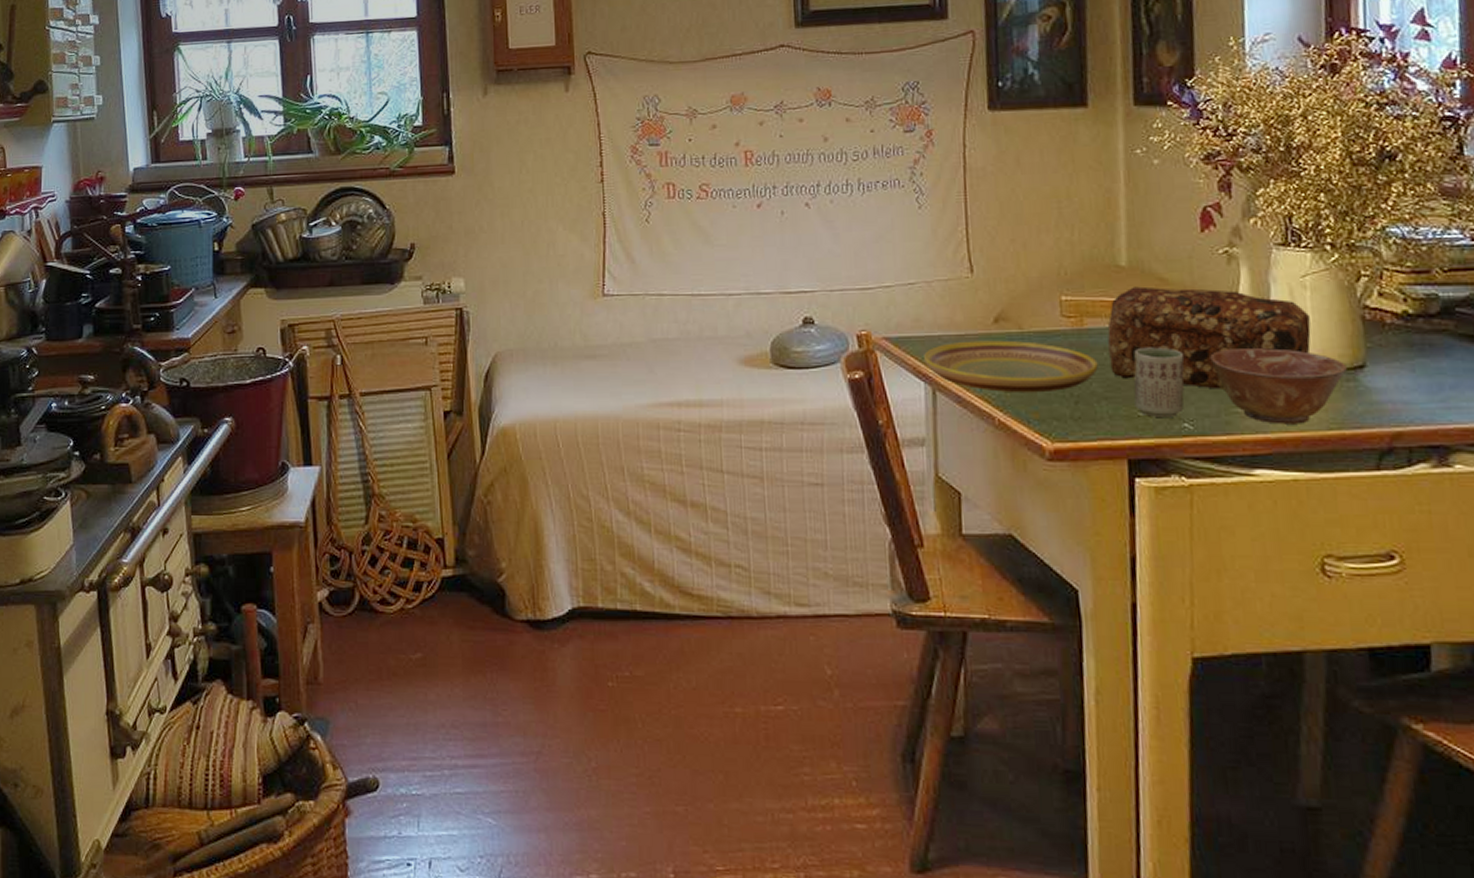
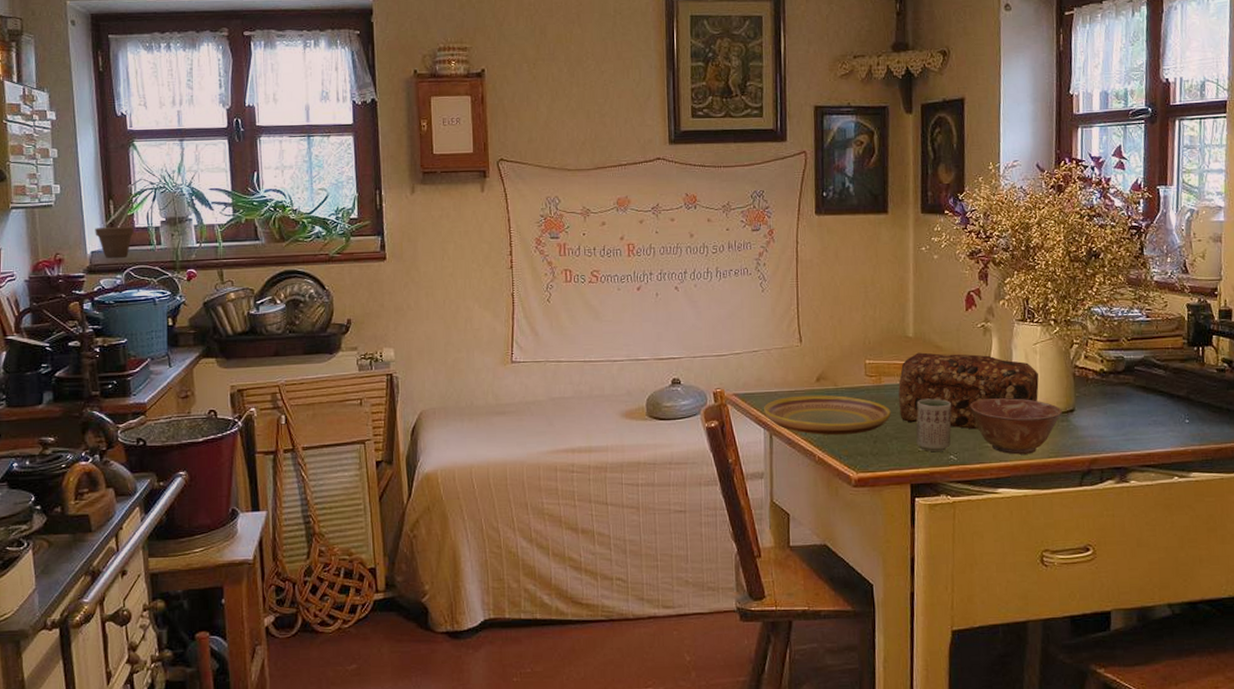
flower pot: none [138,140,178,177] -> present [95,227,134,259]

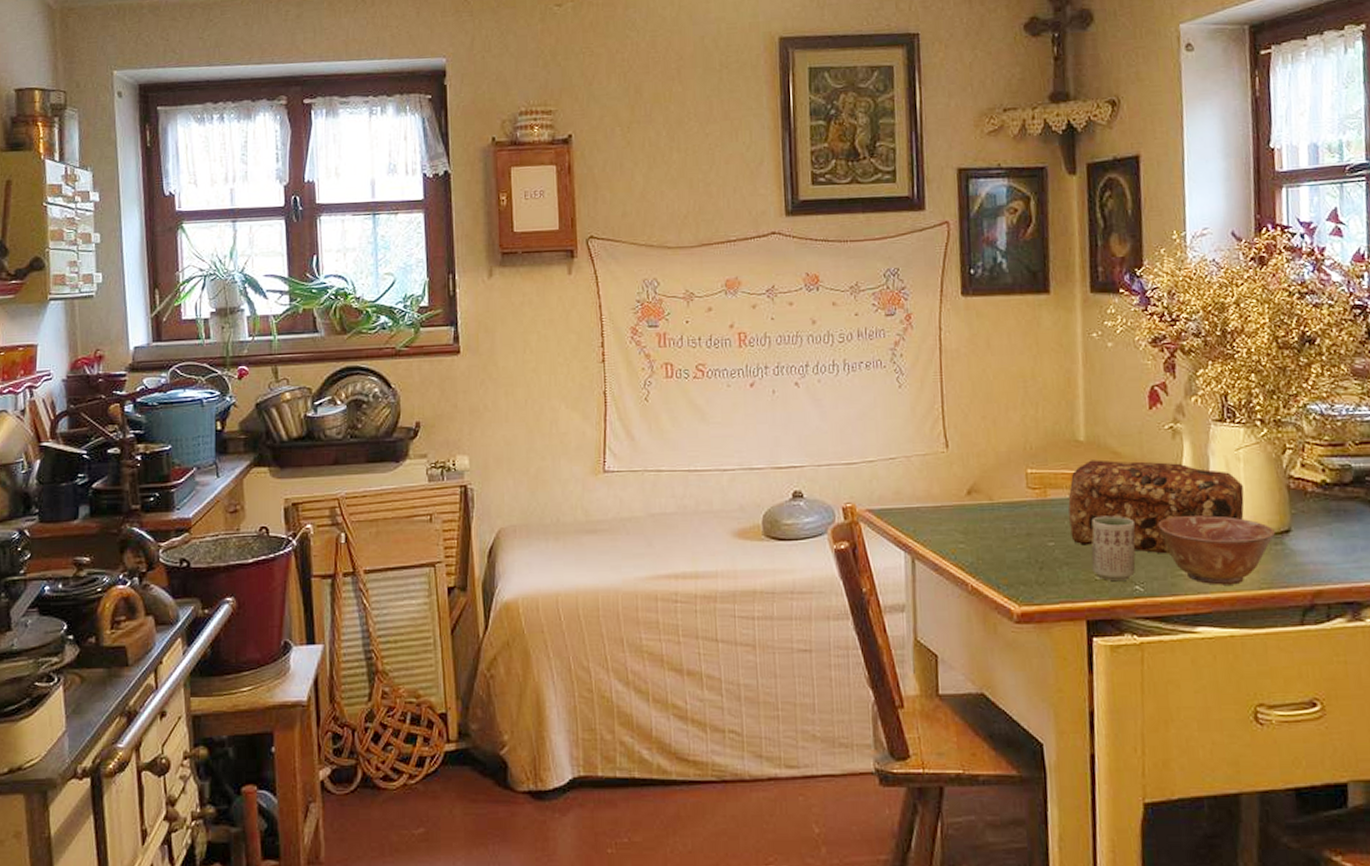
flower pot: present [95,227,134,259] -> none [138,319,181,355]
plate: present [764,395,891,436] -> none [904,511,1060,561]

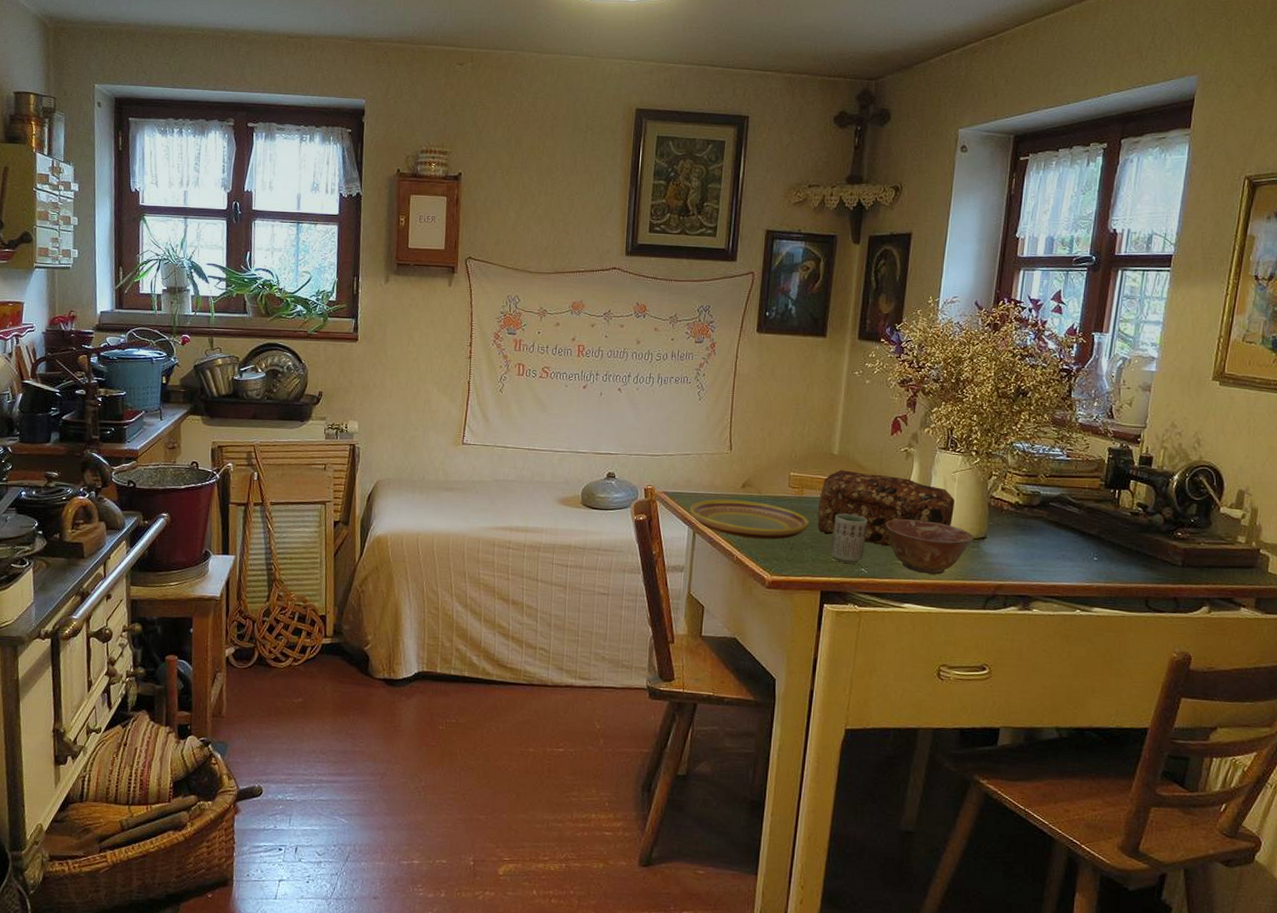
plate: none [904,511,1060,561] -> present [690,499,809,540]

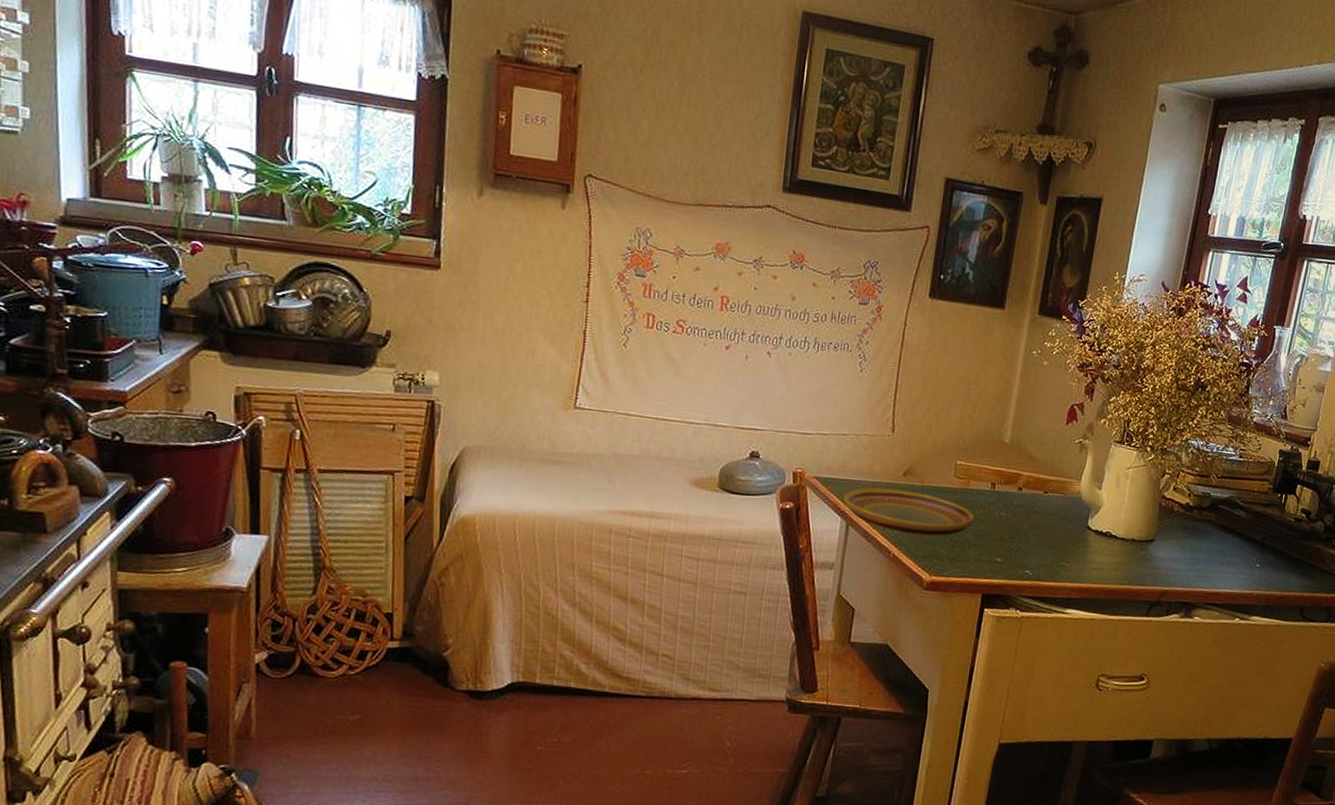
bread loaf: present [817,470,955,547] -> none [983,460,1126,547]
cup: present [830,513,868,563] -> none [994,508,1037,565]
ceramic bowl: present [885,519,974,575] -> none [1053,517,1142,579]

